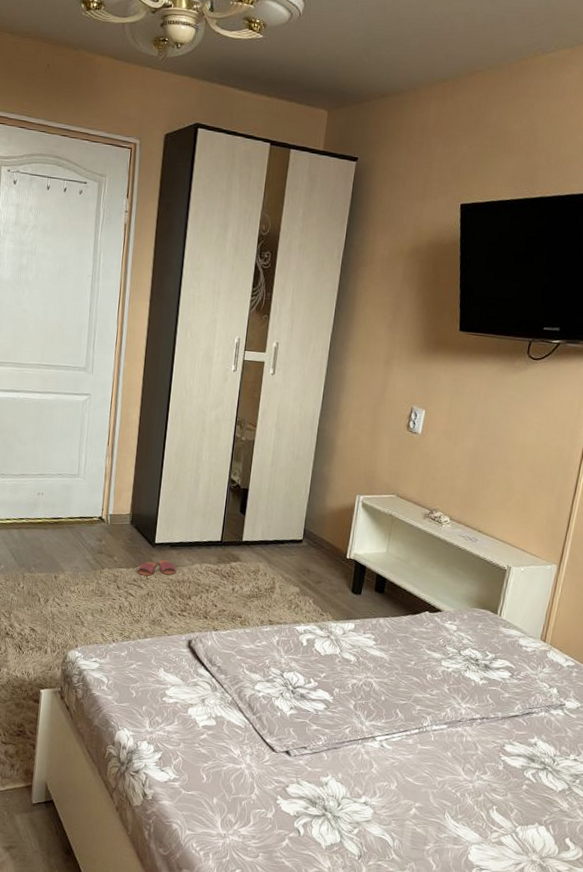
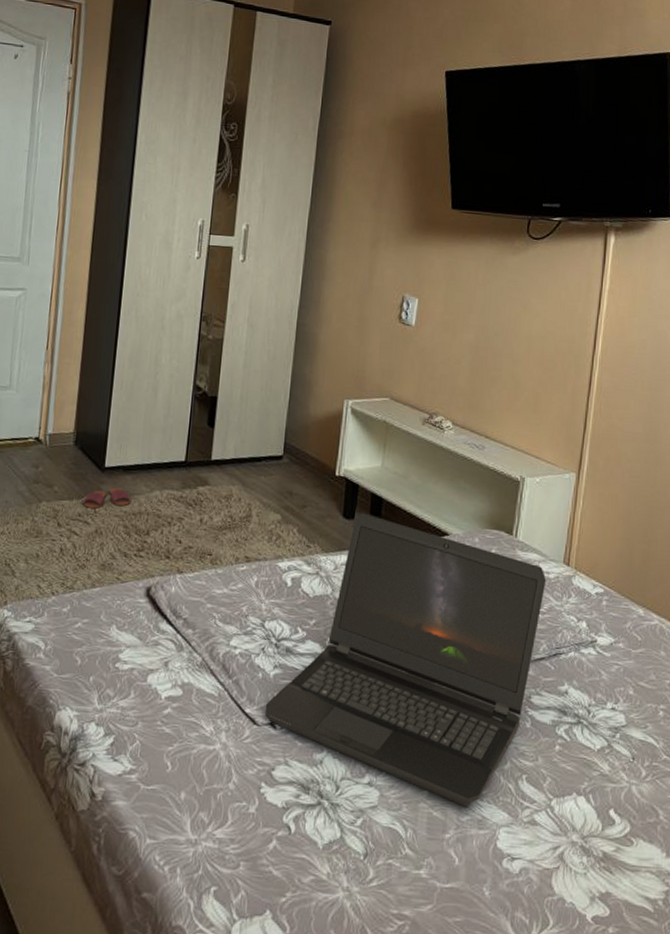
laptop computer: none [282,590,525,827] -> present [264,513,547,807]

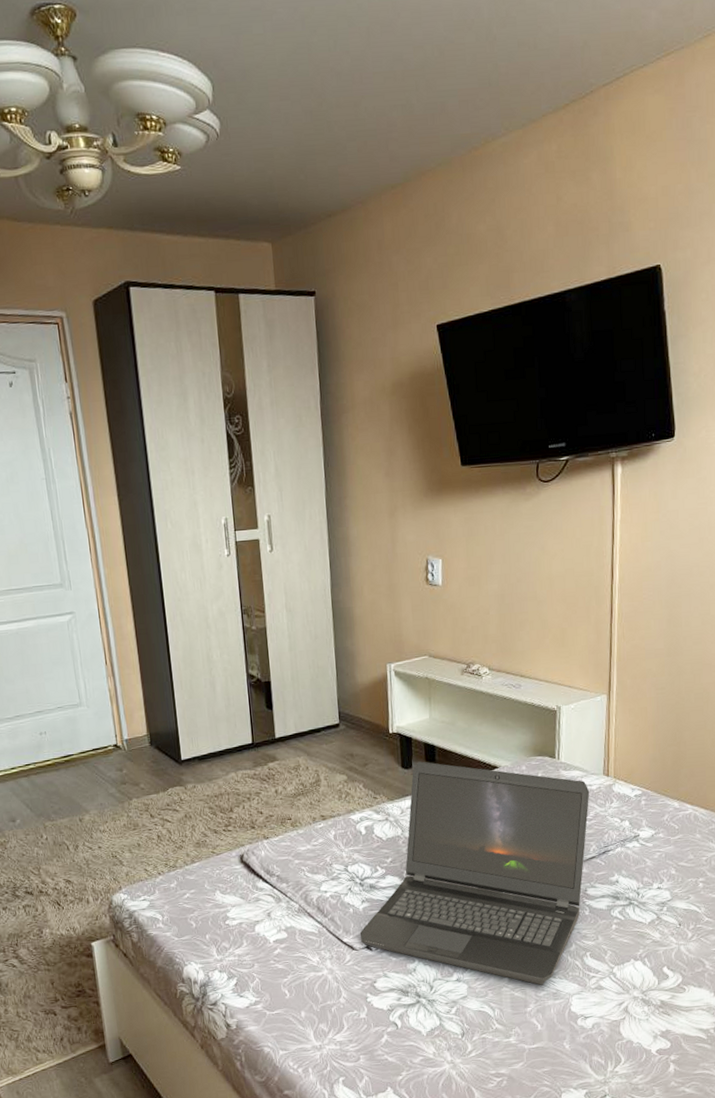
slippers: present [82,487,131,509] -> none [168,775,211,798]

